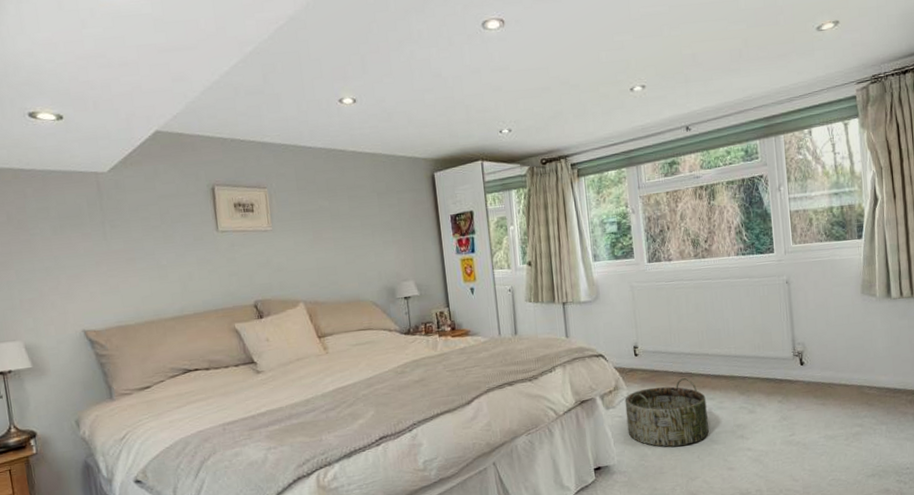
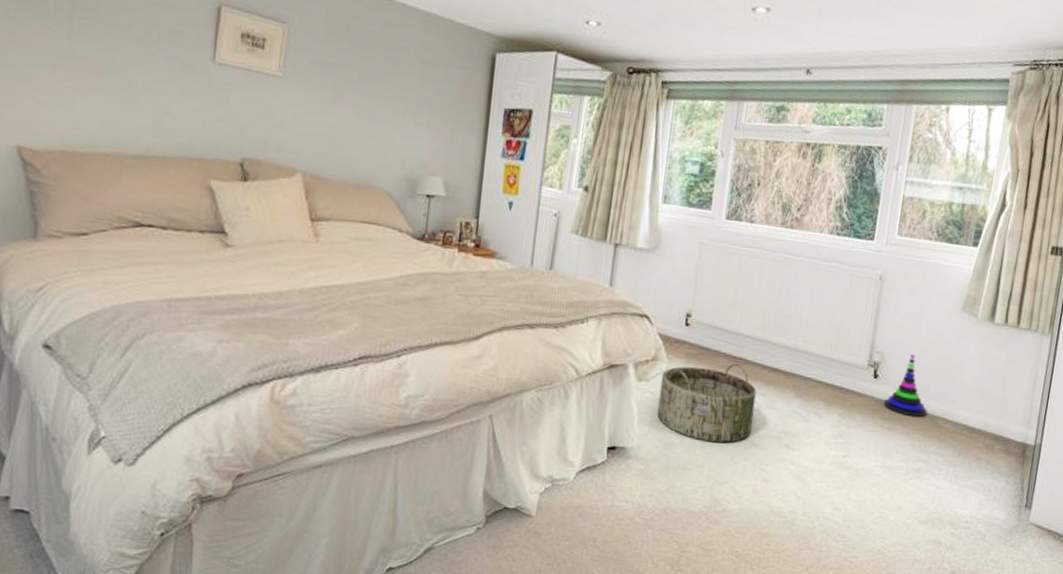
stacking toy: none [813,338,852,391] -> present [883,353,927,418]

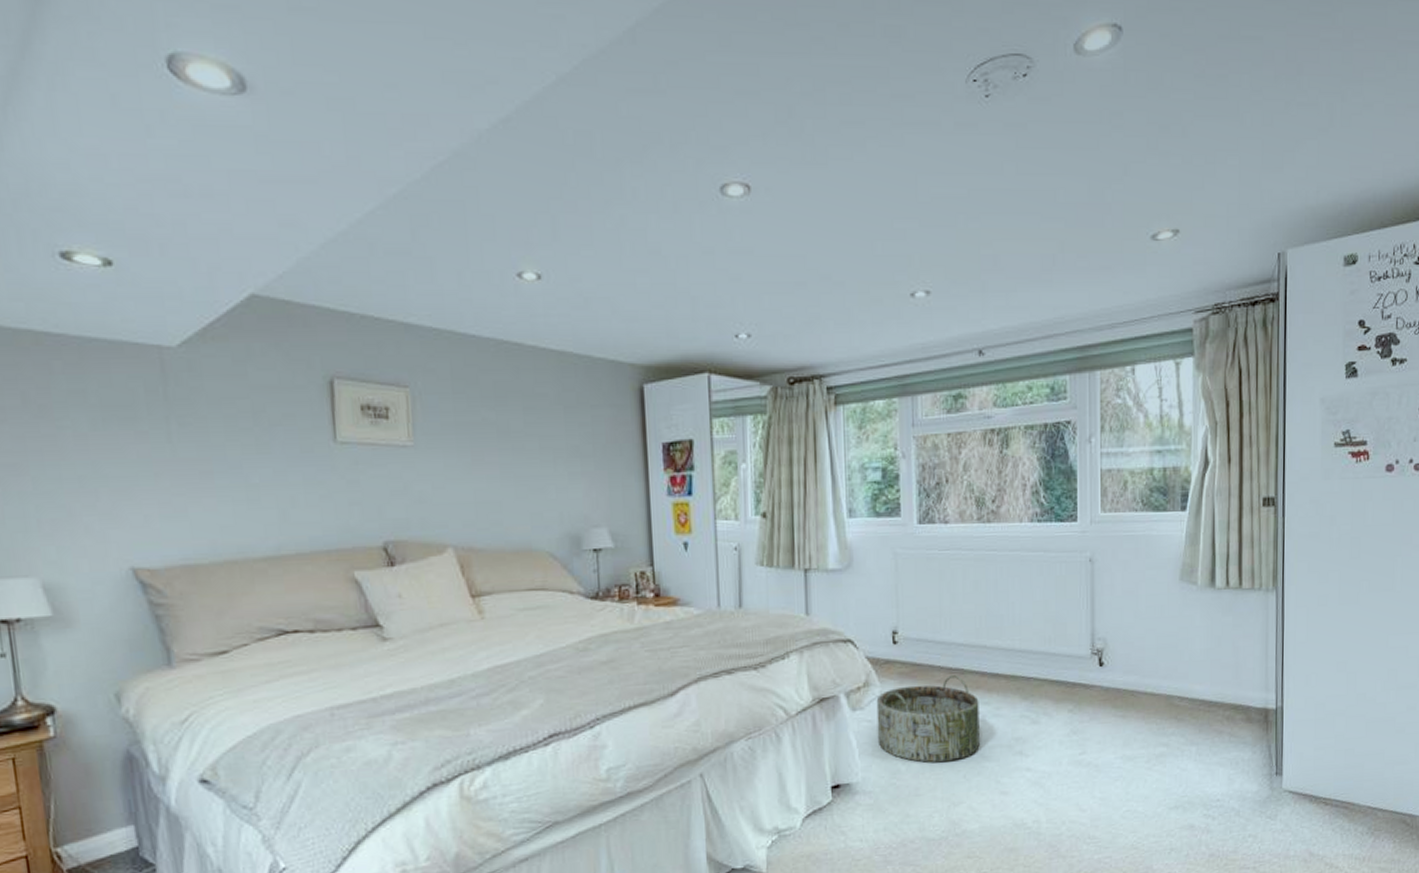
stacking toy: present [883,353,927,418] -> none [1113,634,1160,701]

